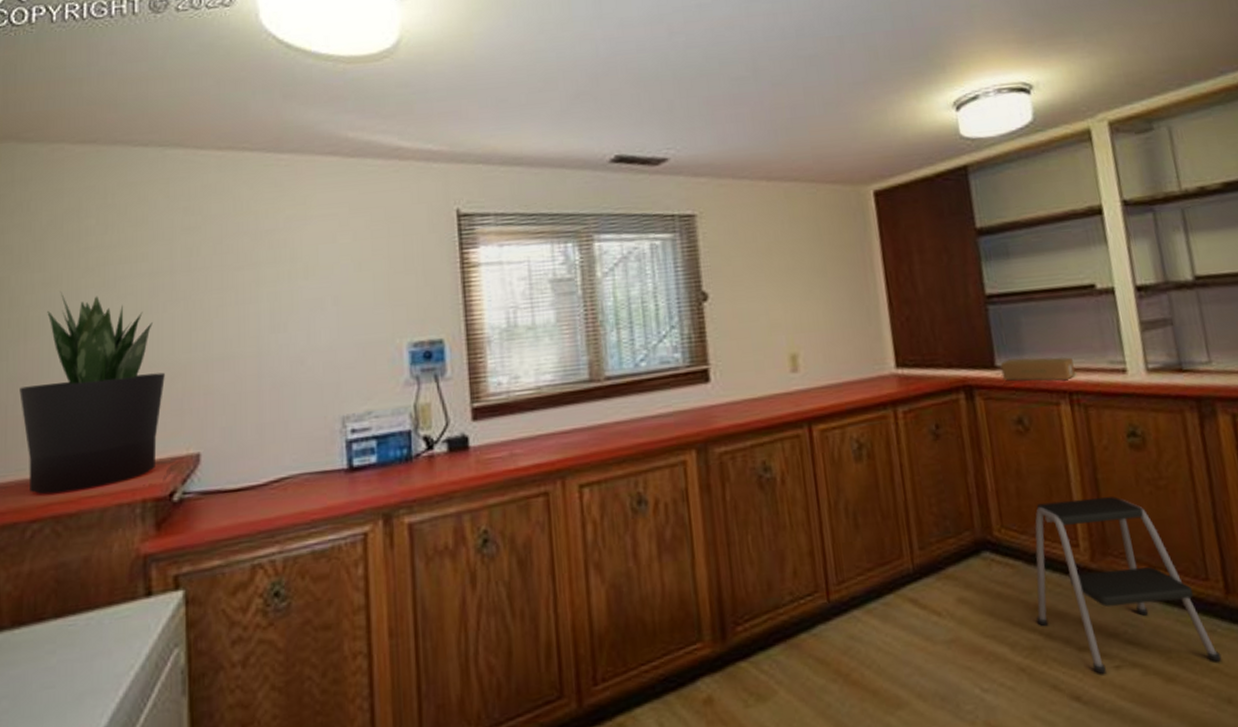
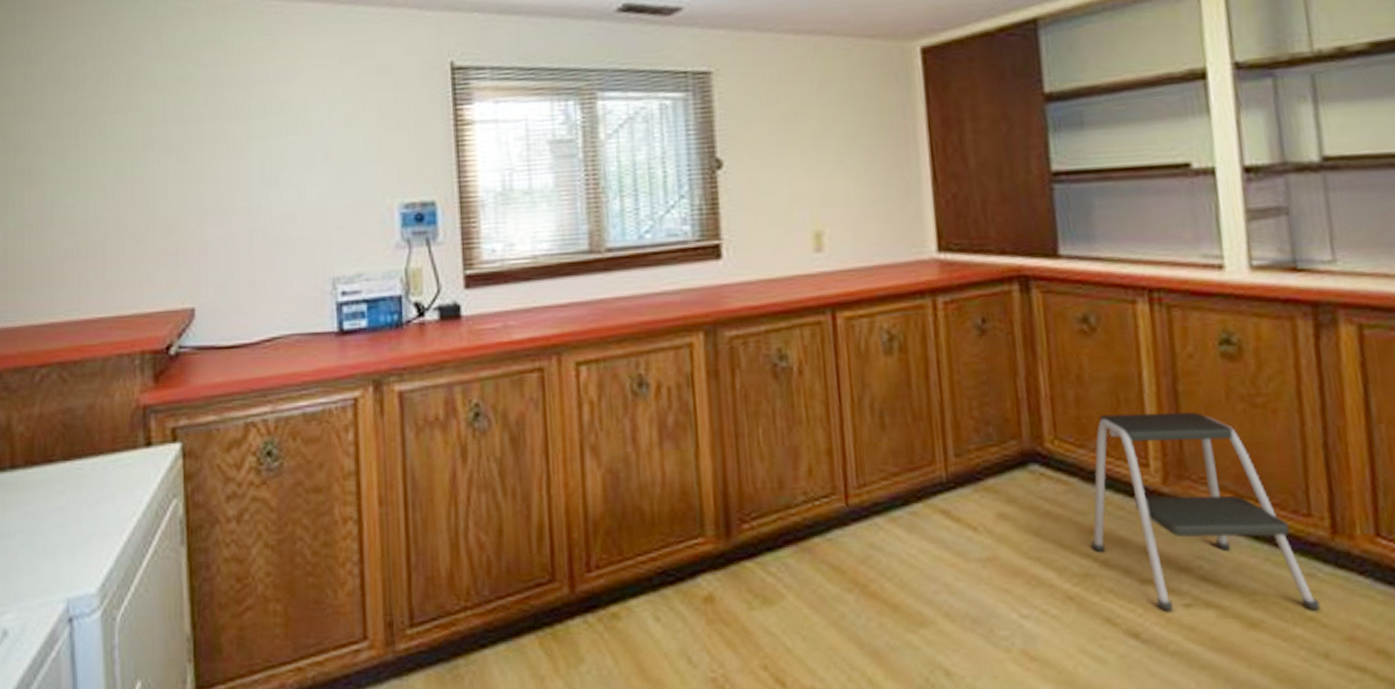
planter: present [19,292,165,495] -> none [26,140,160,341]
box: present [1000,357,1075,381] -> none [1064,247,1158,276]

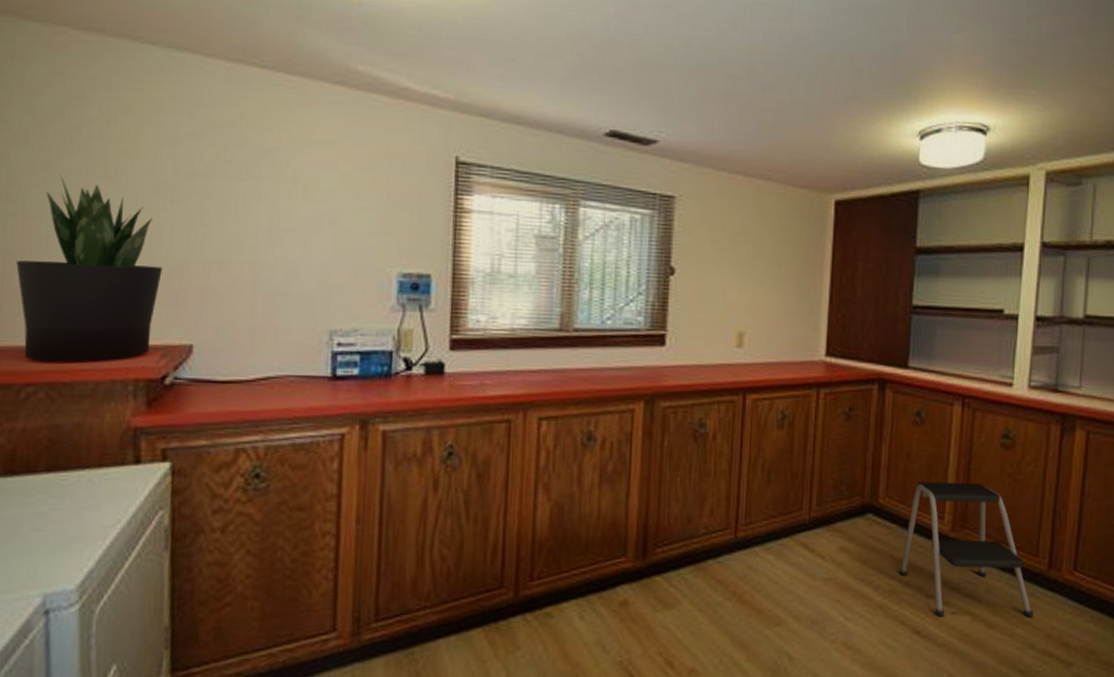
planter: none [26,140,160,341] -> present [16,175,162,364]

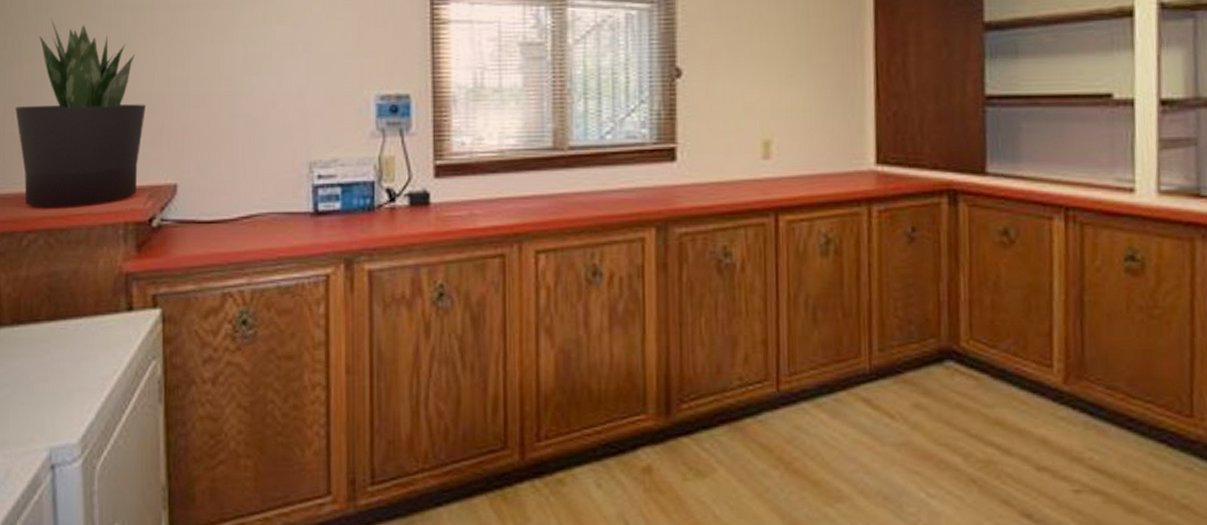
step stool: present [899,481,1034,617] -> none [996,319,1194,500]

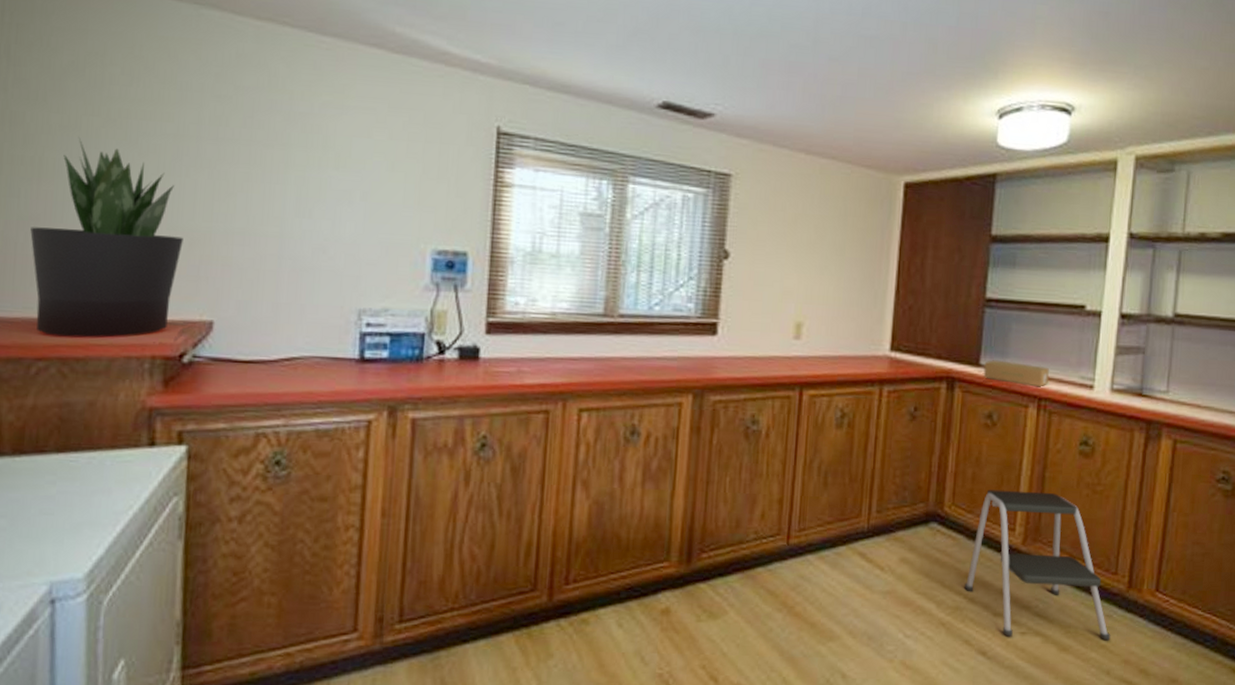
box: none [991,166,1075,195] -> present [983,360,1049,387]
step stool: none [996,319,1194,500] -> present [964,489,1111,641]

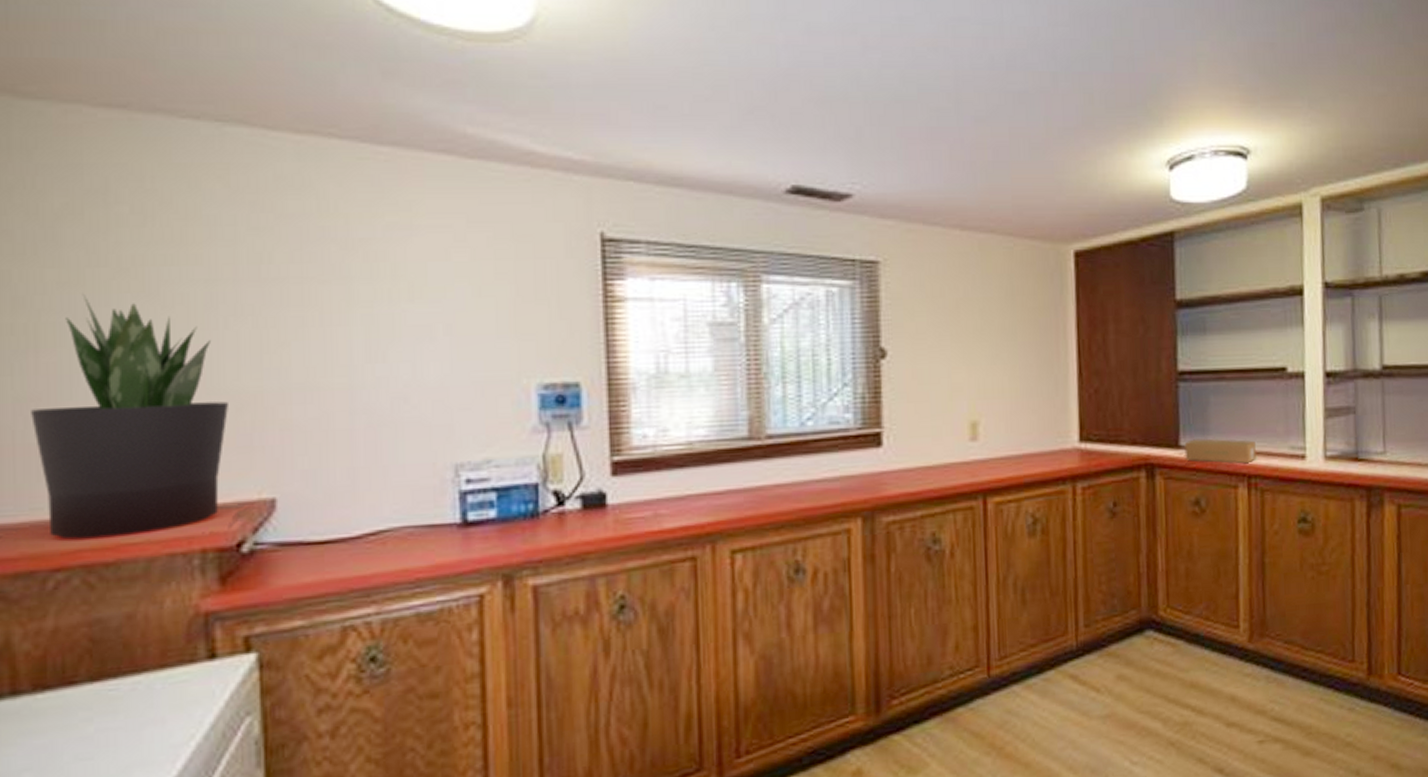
step stool: present [964,489,1111,641] -> none [1191,580,1356,748]

